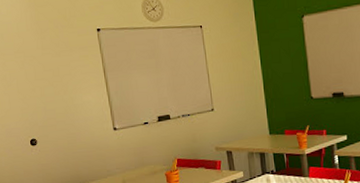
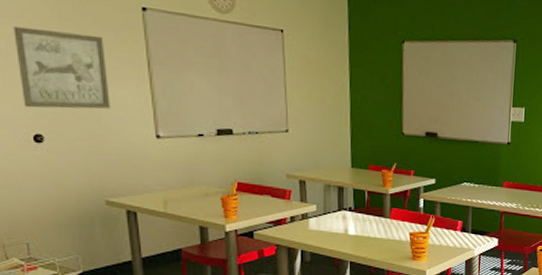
wall art: none [14,56,80,120] -> present [13,26,110,109]

